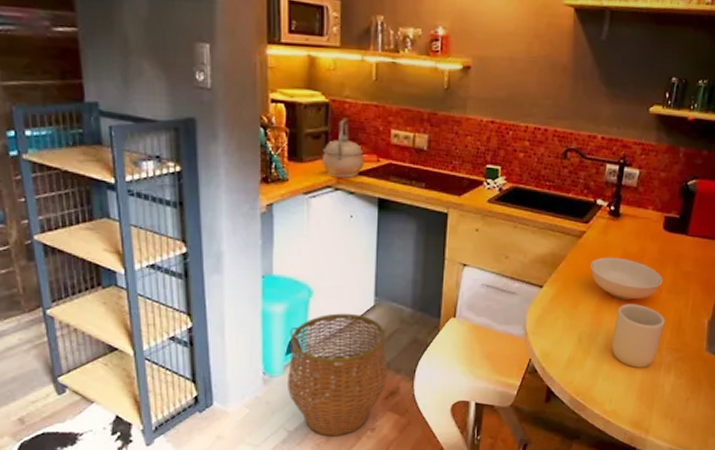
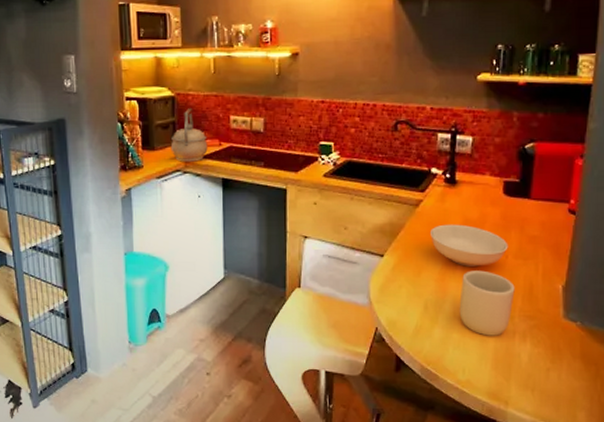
basket: present [286,313,388,437] -> none [149,286,240,403]

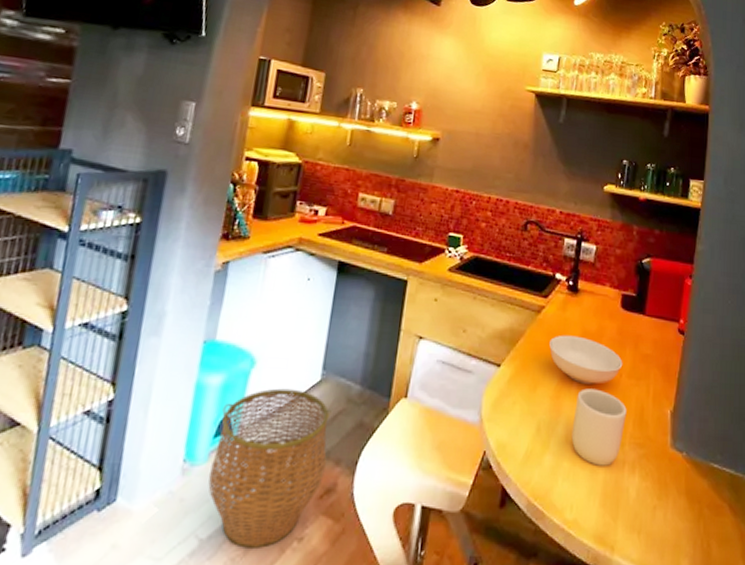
basket: none [149,286,240,403] -> present [208,388,331,548]
kettle: present [170,107,208,162] -> none [285,177,330,239]

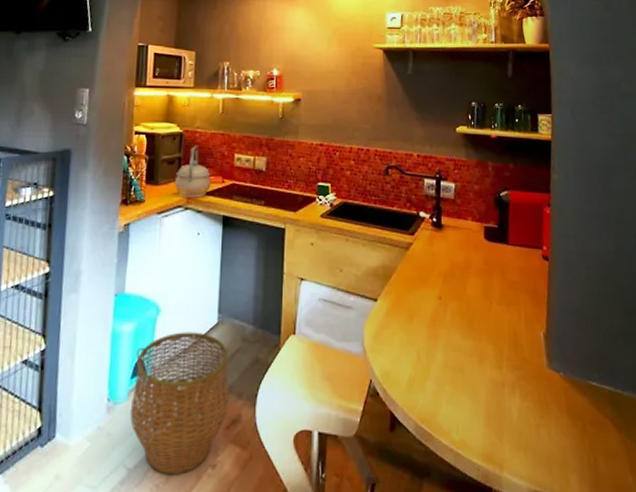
kettle: none [285,177,330,239] -> present [174,144,211,198]
bowl: present [549,335,623,385] -> none [421,268,492,312]
mug: present [571,388,627,466] -> none [450,317,501,388]

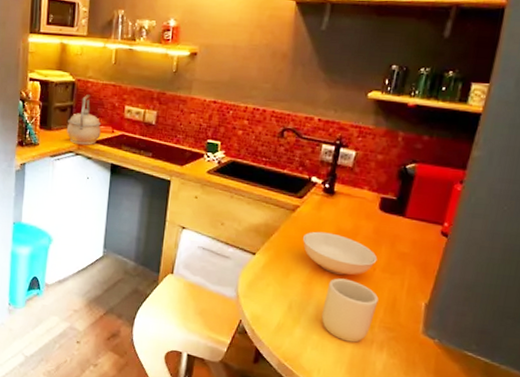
basket: present [129,332,230,475] -> none [27,259,113,367]
bowl: none [421,268,492,312] -> present [303,231,378,276]
mug: none [450,317,501,388] -> present [321,278,379,343]

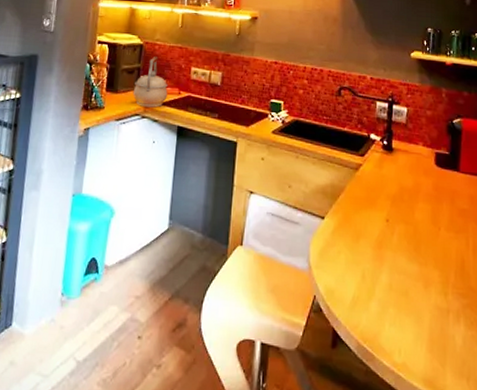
bowl: present [303,231,378,276] -> none [369,190,441,237]
mug: present [321,278,379,343] -> none [395,240,448,314]

